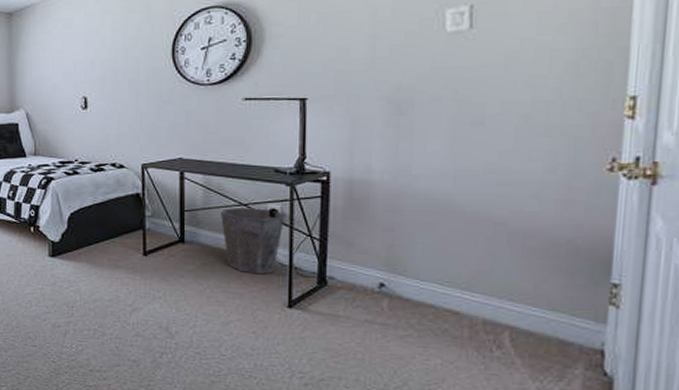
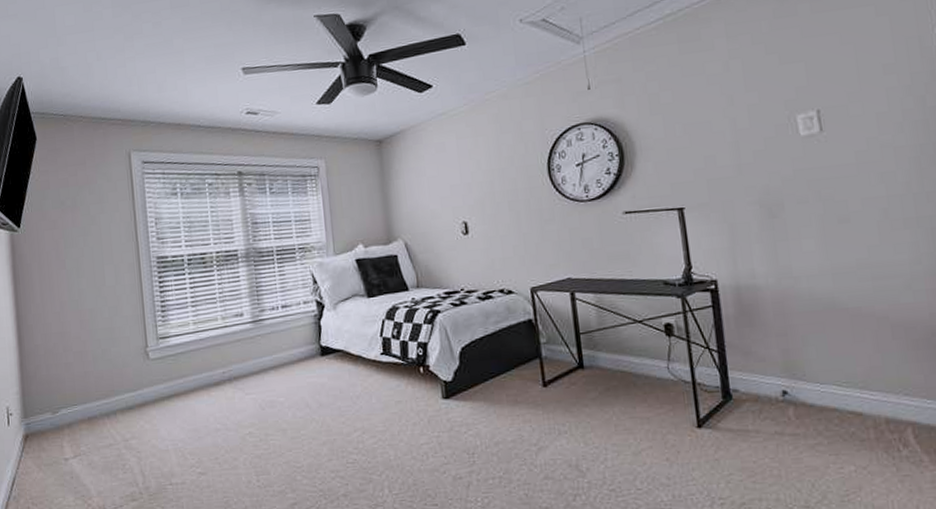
waste bin: present [221,207,284,274] -> none [617,323,681,395]

